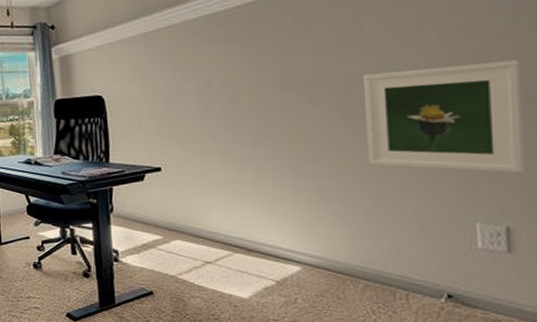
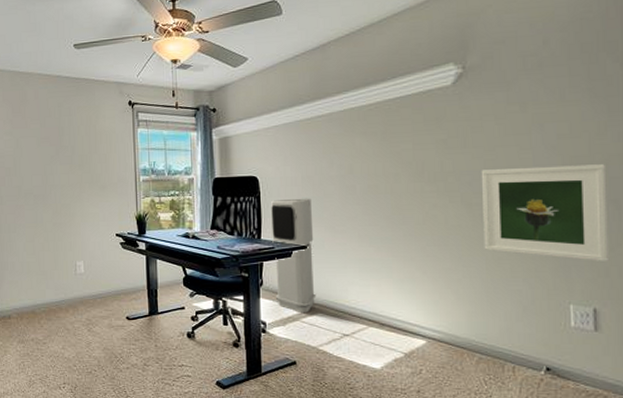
air purifier: none [118,116,174,239] -> present [270,198,317,312]

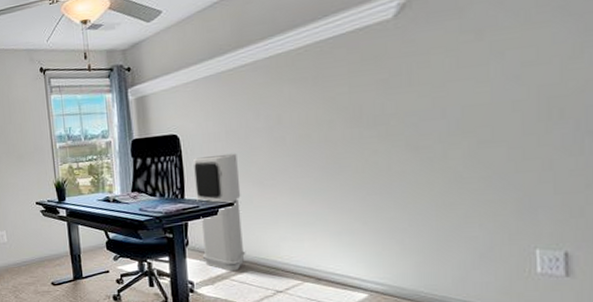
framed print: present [481,164,610,263] -> none [428,91,585,201]

